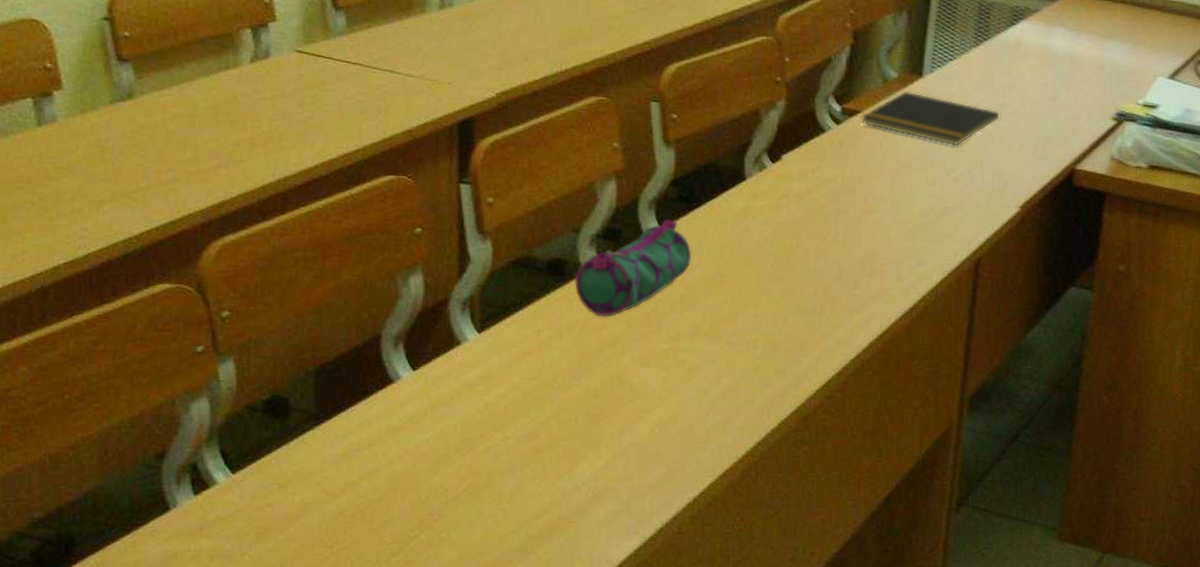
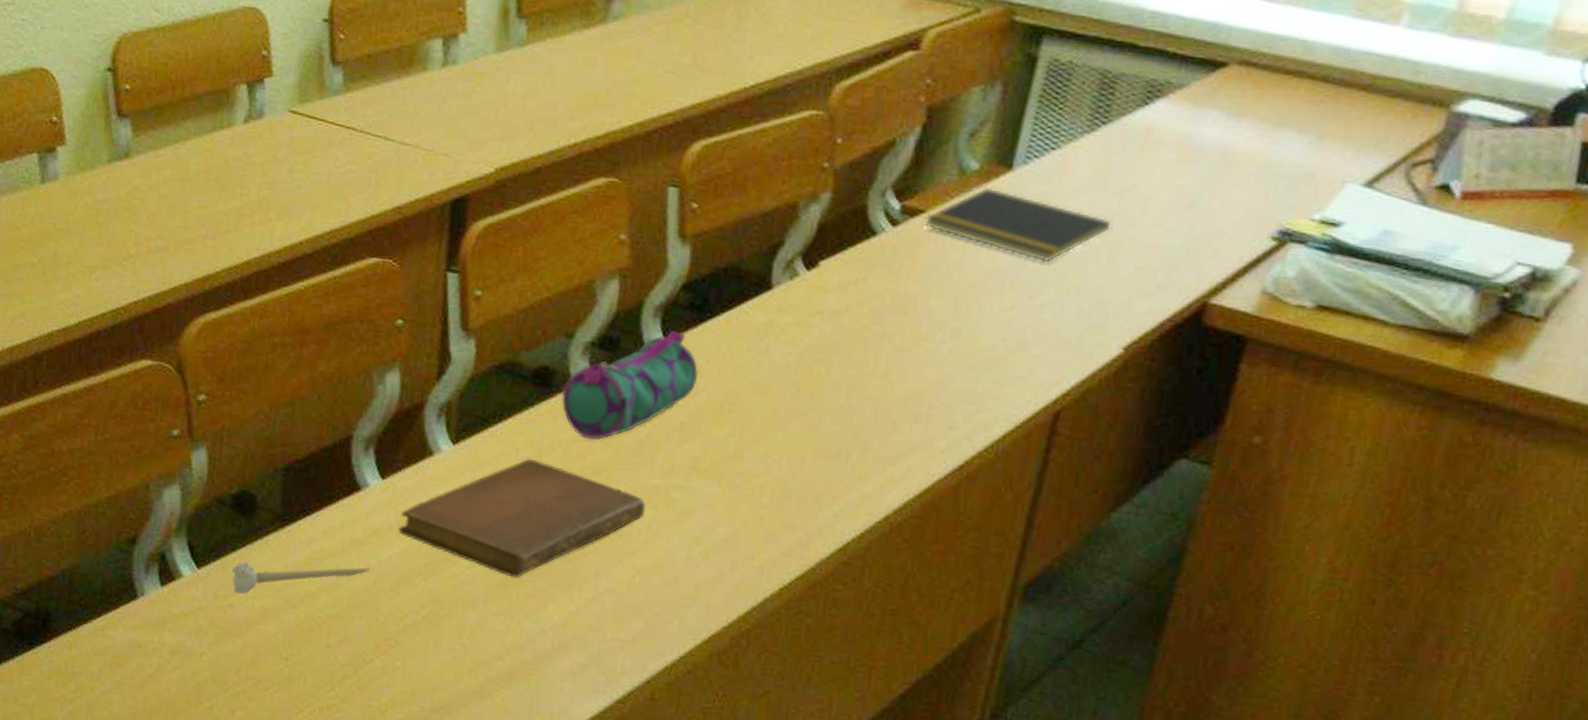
pen: none [269,452,408,493] -> present [232,561,370,594]
notebook: none [433,339,658,444] -> present [398,459,646,578]

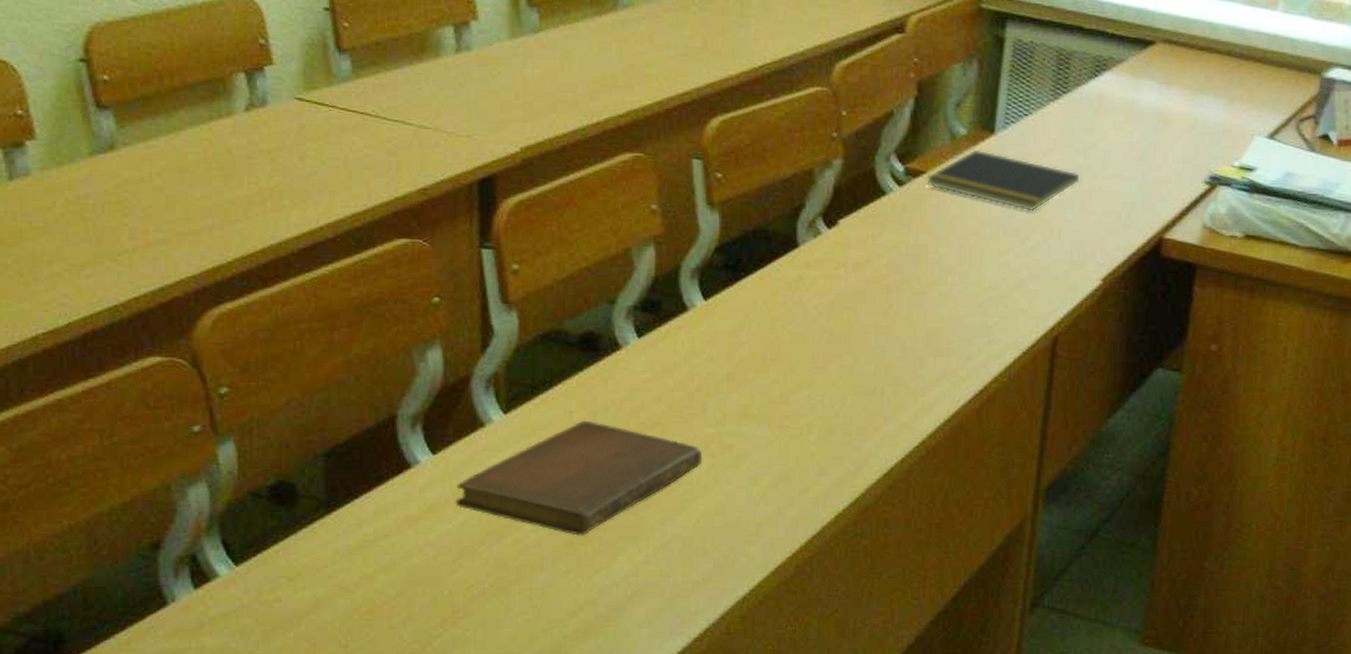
pen: present [232,561,370,594] -> none [276,544,428,587]
pencil case: present [561,330,699,441] -> none [610,290,740,398]

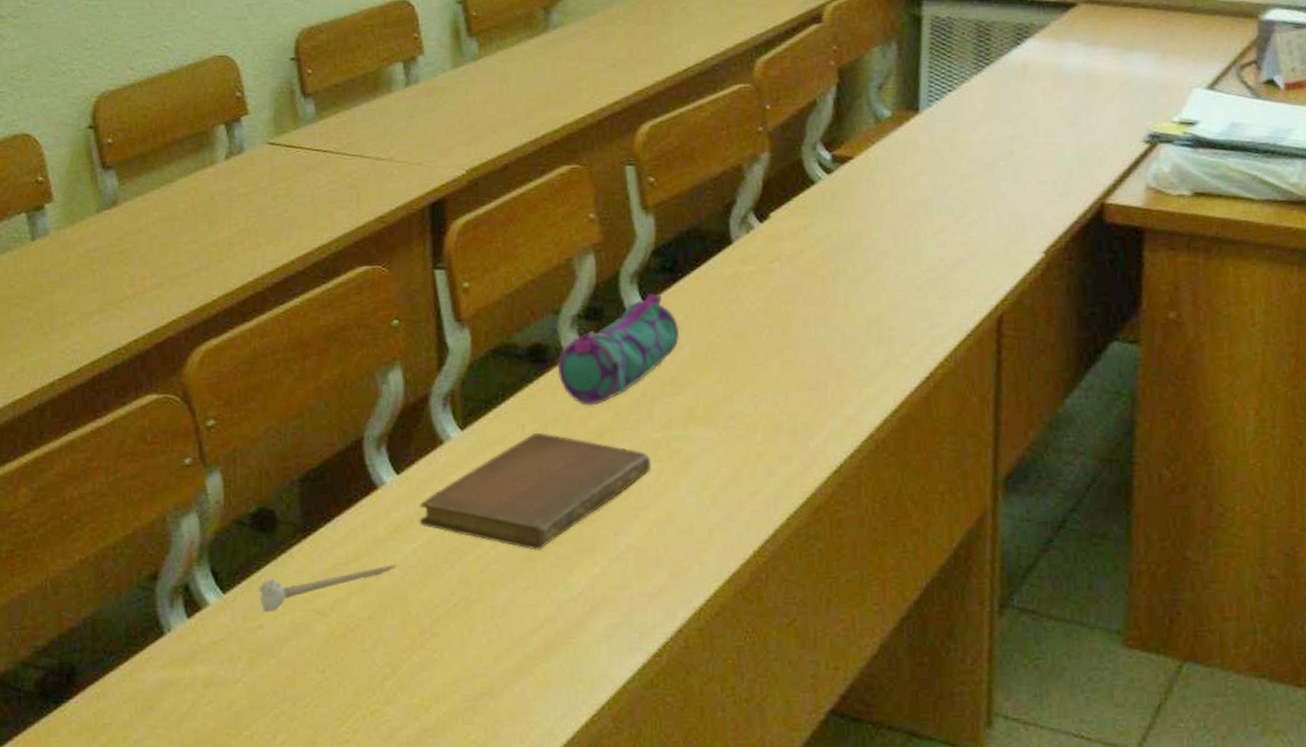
pen: none [276,544,428,587] -> present [259,565,396,613]
pencil case: none [610,290,740,398] -> present [557,293,680,406]
notepad: present [926,149,1079,212] -> none [854,130,1010,188]

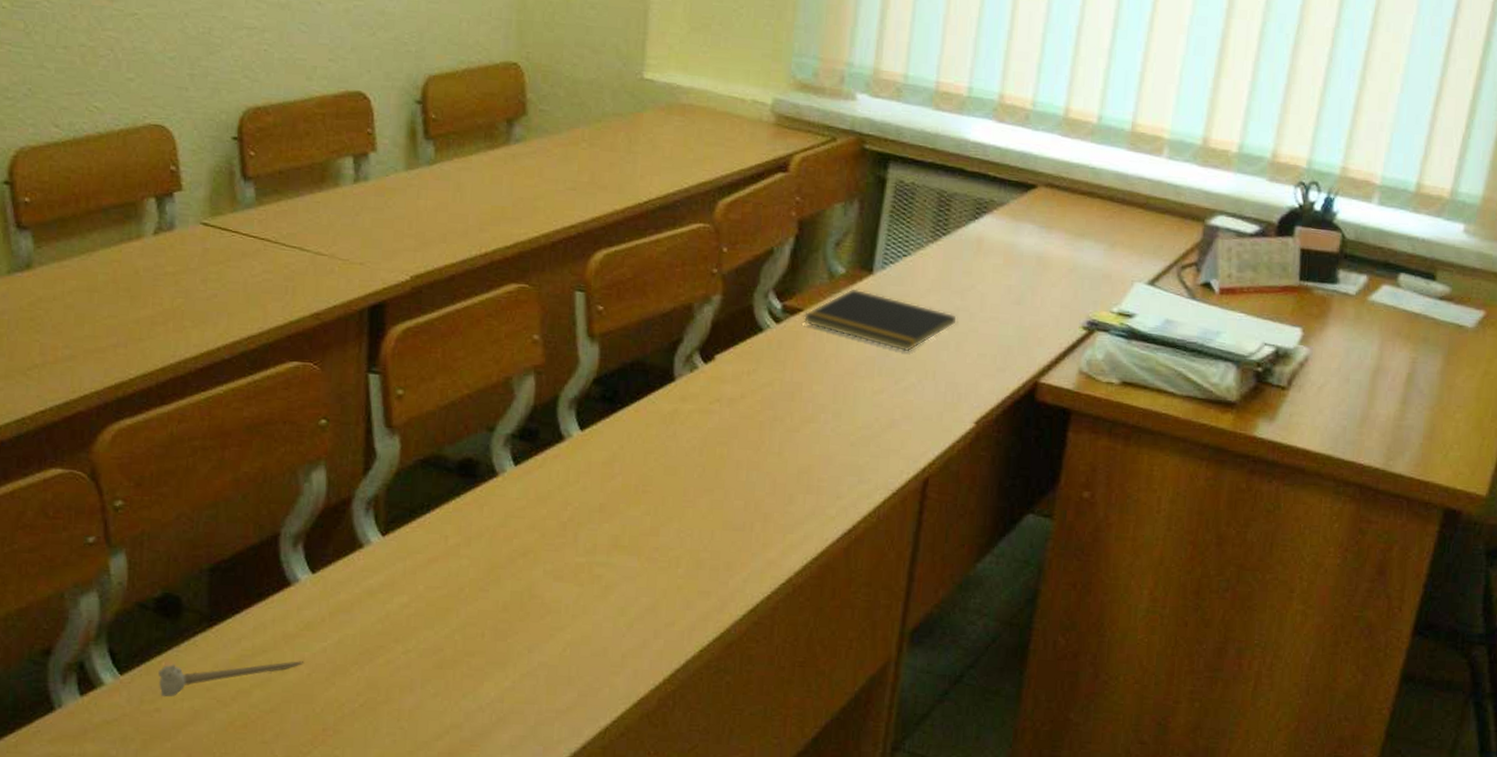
notebook: present [419,433,652,550] -> none [331,546,572,660]
pencil case: present [557,293,680,406] -> none [486,421,614,525]
notepad: none [854,130,1010,188] -> present [803,288,956,352]

